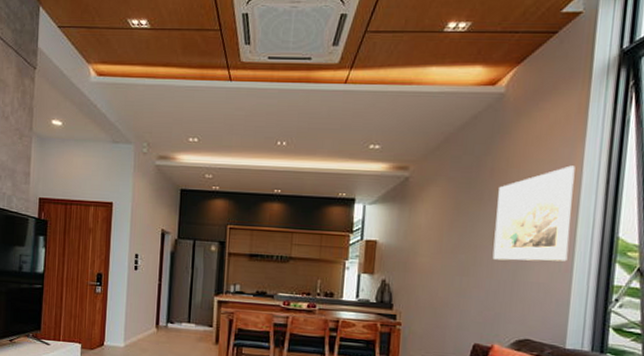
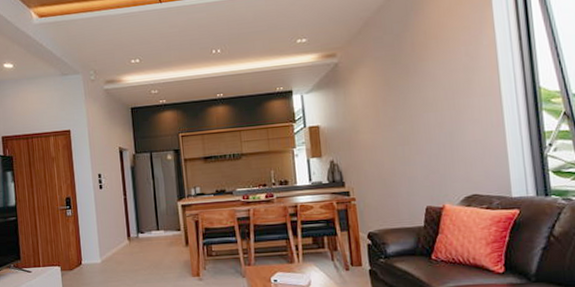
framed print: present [492,165,575,262] -> none [422,28,497,126]

